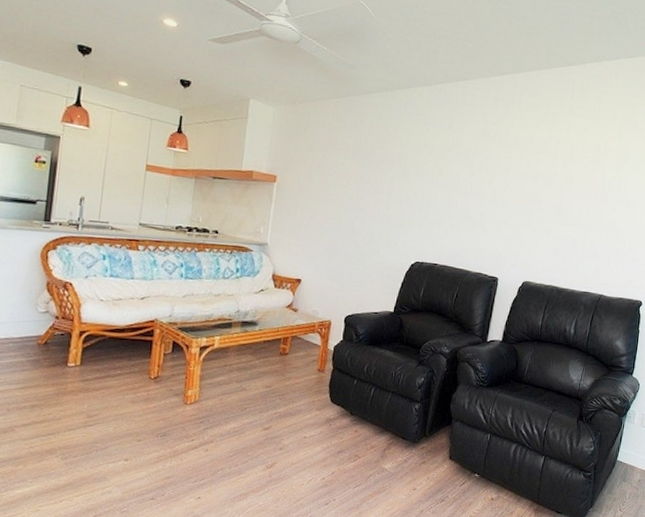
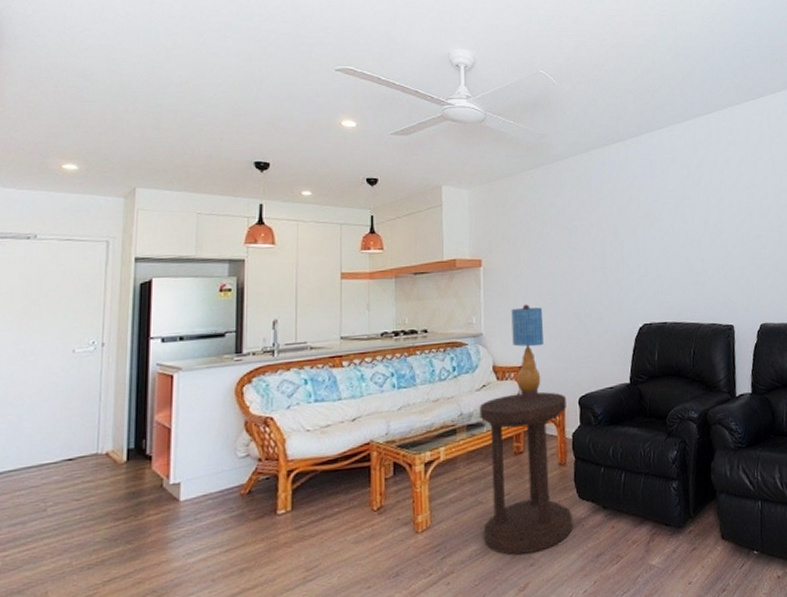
side table: none [243,302,334,439] -> present [479,392,573,555]
table lamp: none [292,224,325,309] -> present [511,304,543,399]

